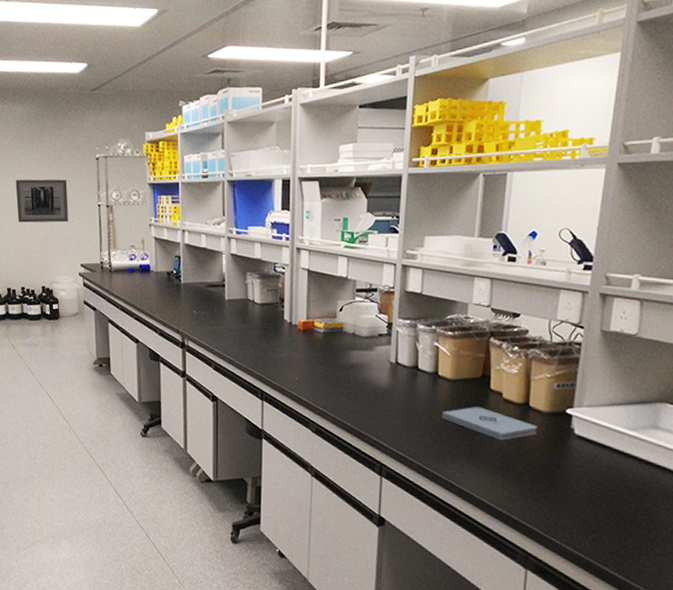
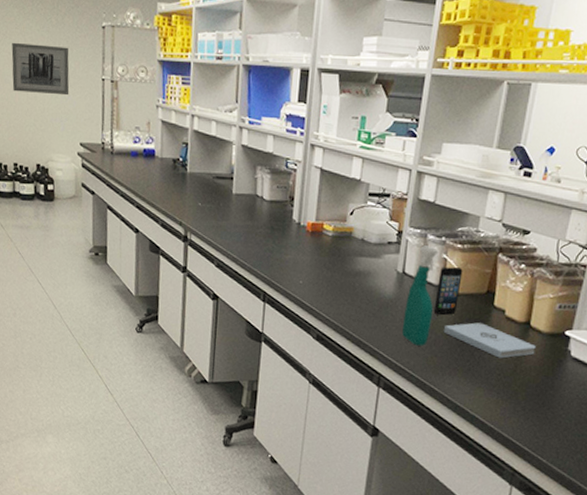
spray bottle: none [400,335,430,433] -> present [402,245,438,346]
smartphone: none [430,354,456,402] -> present [433,266,463,316]

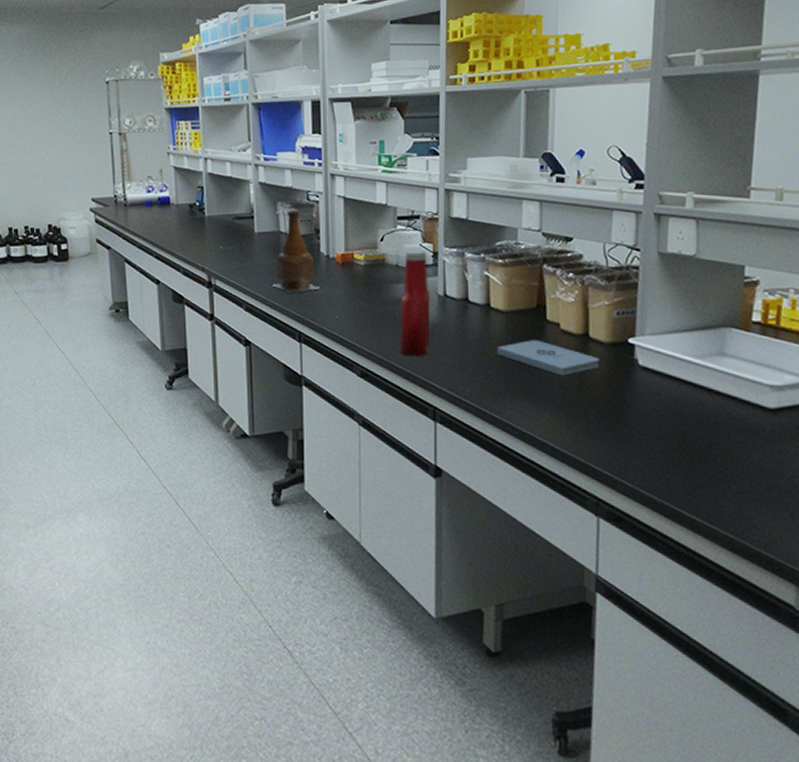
wall art: present [11,42,69,96] -> none [16,105,77,155]
bottle: none [244,173,289,255] -> present [273,208,321,293]
ketchup bottle: none [356,226,392,327] -> present [400,250,430,356]
spray bottle: present [402,245,438,346] -> none [452,264,483,372]
smartphone: present [433,266,463,316] -> none [482,284,508,337]

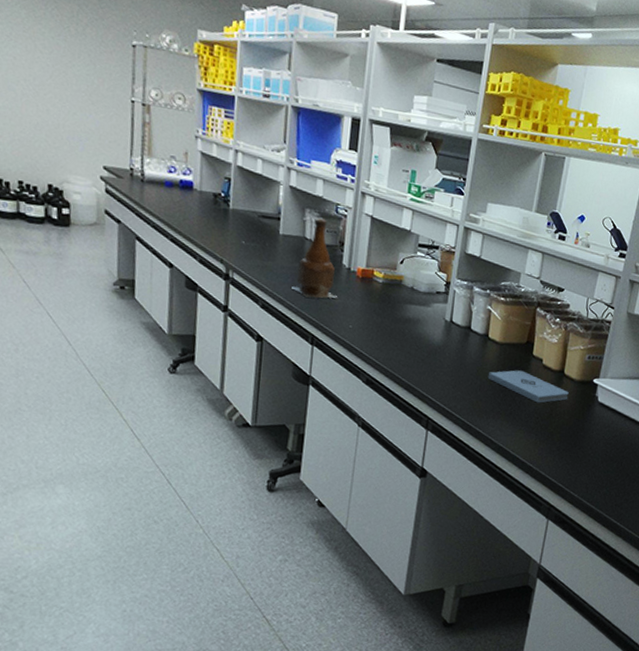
ketchup bottle: present [400,250,430,356] -> none [405,276,441,372]

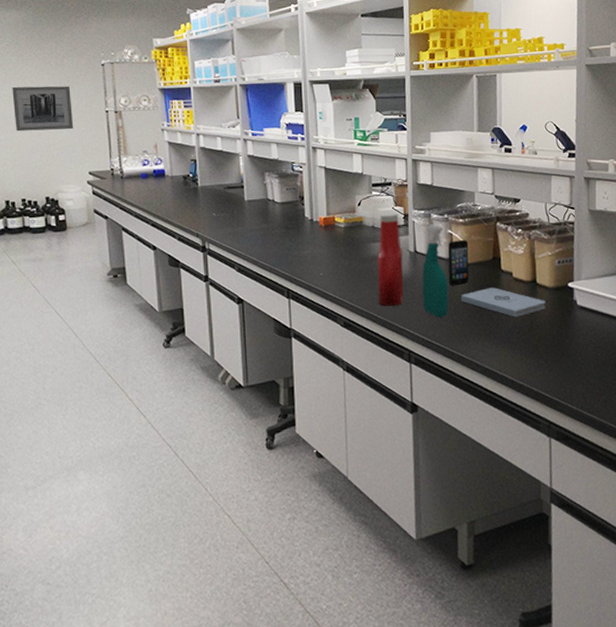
wall art: none [17,46,92,114] -> present [12,86,74,132]
bottle: present [292,217,338,299] -> none [262,178,306,254]
ketchup bottle: none [405,276,441,372] -> present [377,212,404,307]
spray bottle: none [450,297,484,391] -> present [422,224,449,318]
smartphone: none [479,317,506,363] -> present [448,240,469,286]

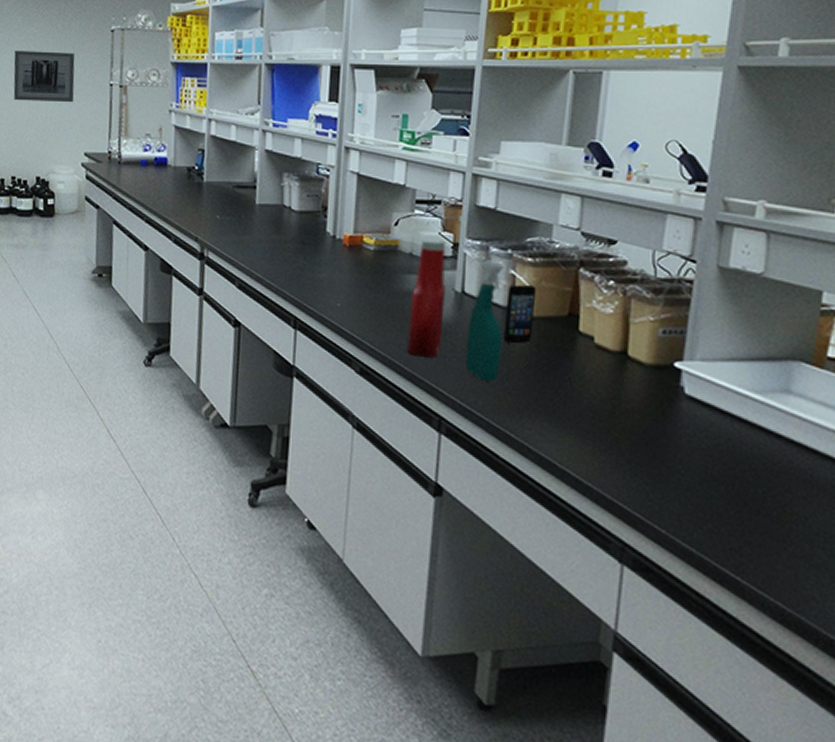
notepad: present [460,287,546,318] -> none [517,352,638,397]

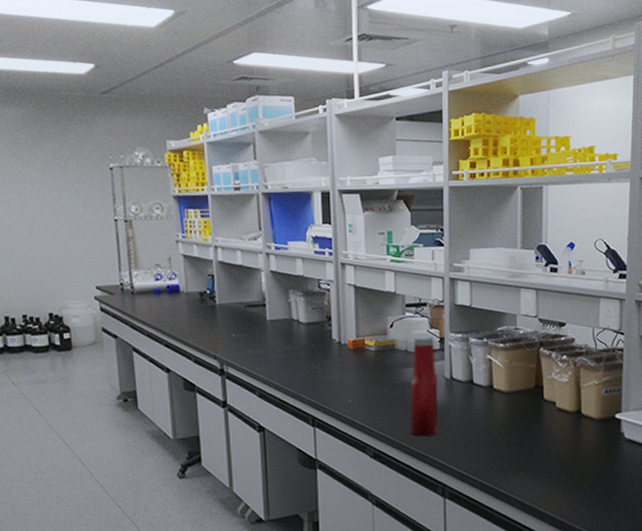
wall art: present [13,50,75,103] -> none [11,191,80,241]
spray bottle: present [466,260,504,382] -> none [458,349,487,450]
smartphone: present [503,284,536,344] -> none [486,366,510,416]

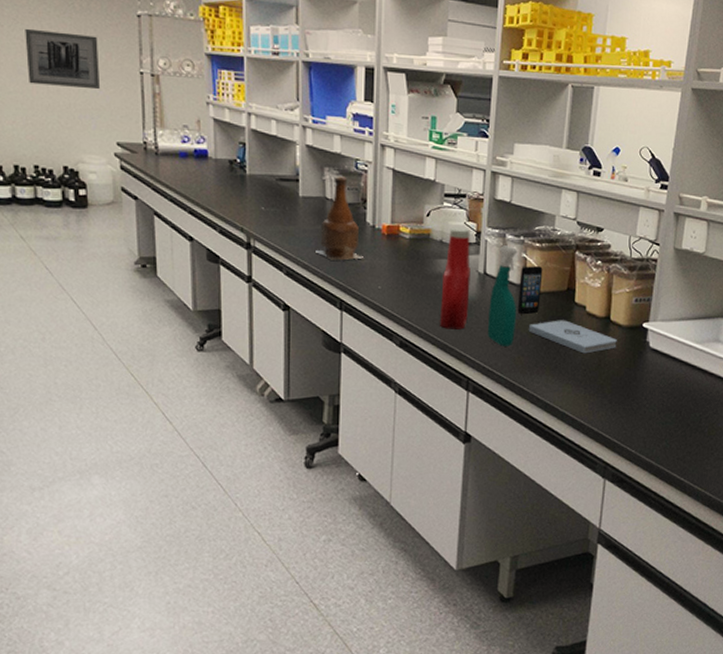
wall art: none [11,191,80,241] -> present [25,28,101,90]
bottle: none [286,296,333,379] -> present [316,175,365,261]
spray bottle: none [458,349,487,450] -> present [488,245,518,347]
smartphone: none [486,366,510,416] -> present [517,266,543,315]
notepad: none [499,418,591,450] -> present [528,320,617,354]

